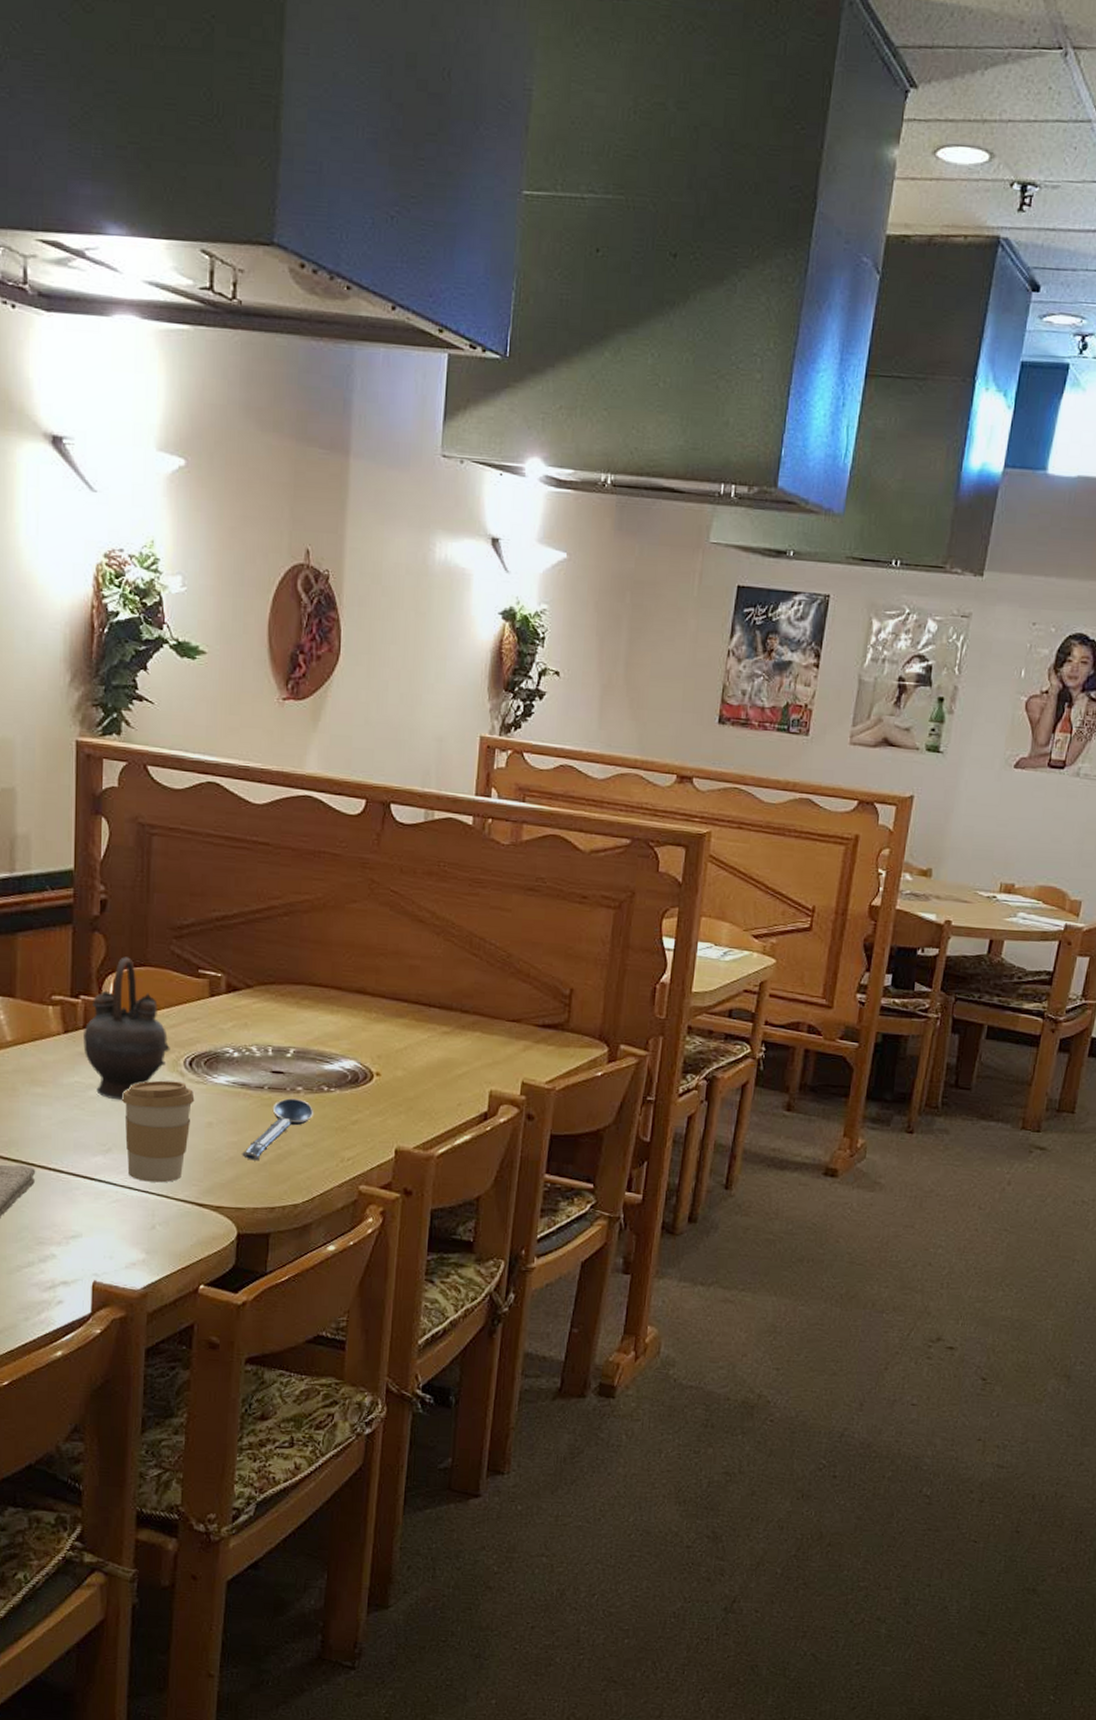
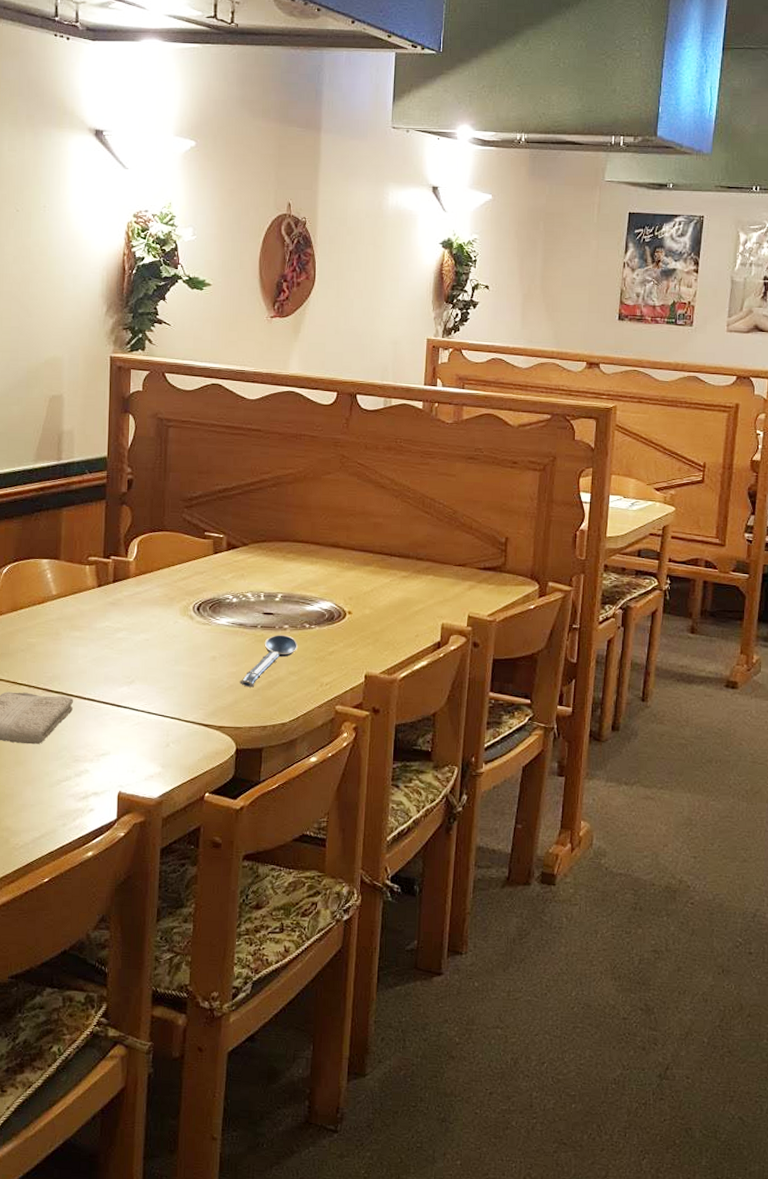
teapot: present [83,957,170,1101] -> none [113,524,182,641]
coffee cup: present [122,1080,195,1183] -> none [143,623,202,708]

